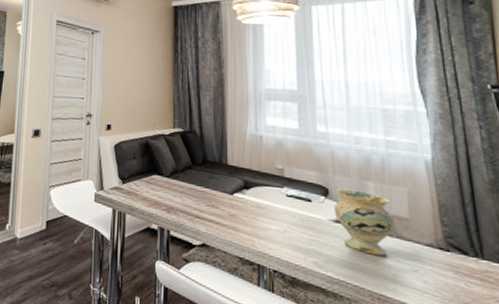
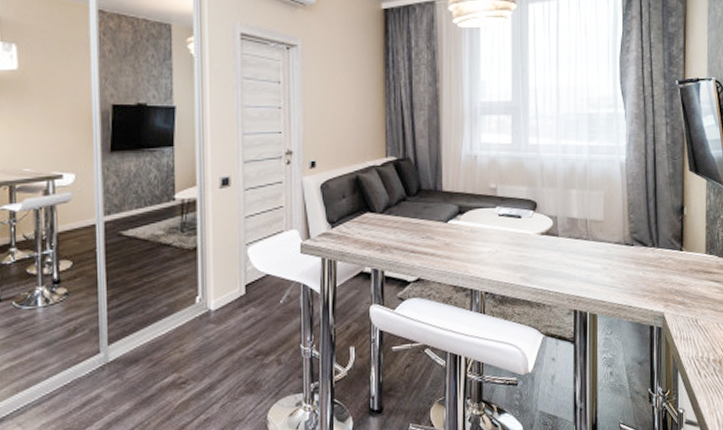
vase: present [334,188,394,256] -> none [541,200,591,261]

